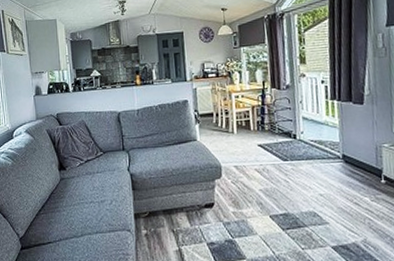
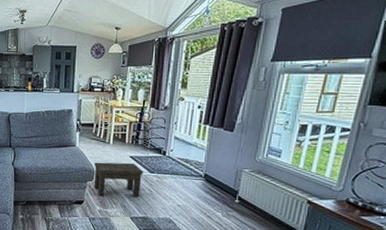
side table: none [220,152,276,195] -> present [93,162,144,198]

